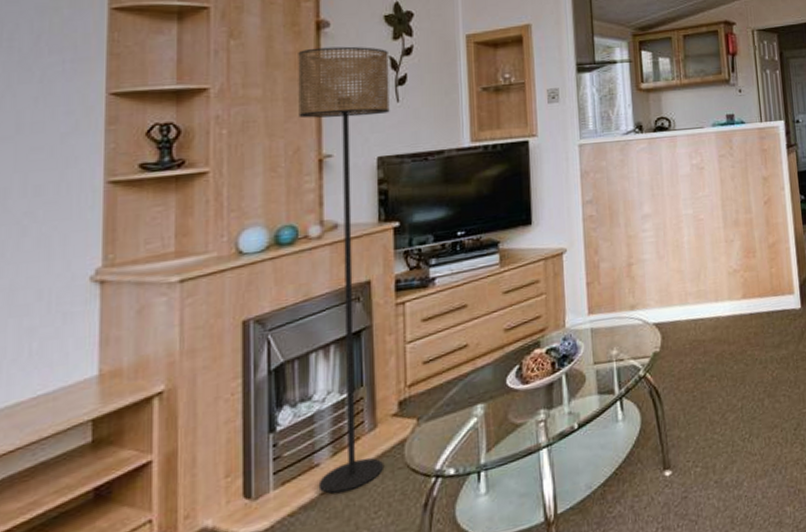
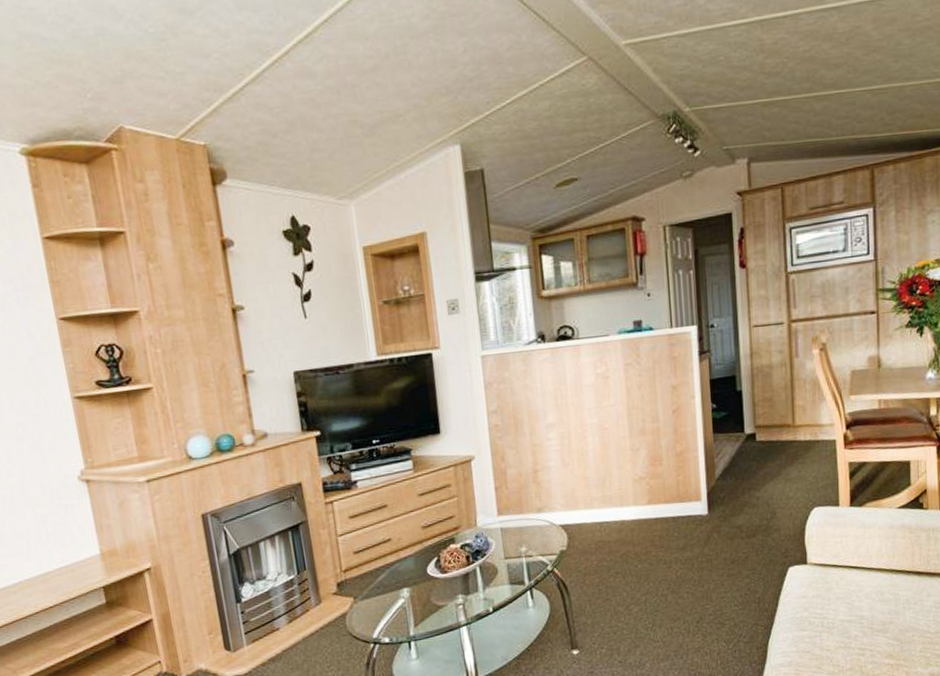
floor lamp: present [298,46,390,494] -> none [209,264,330,651]

